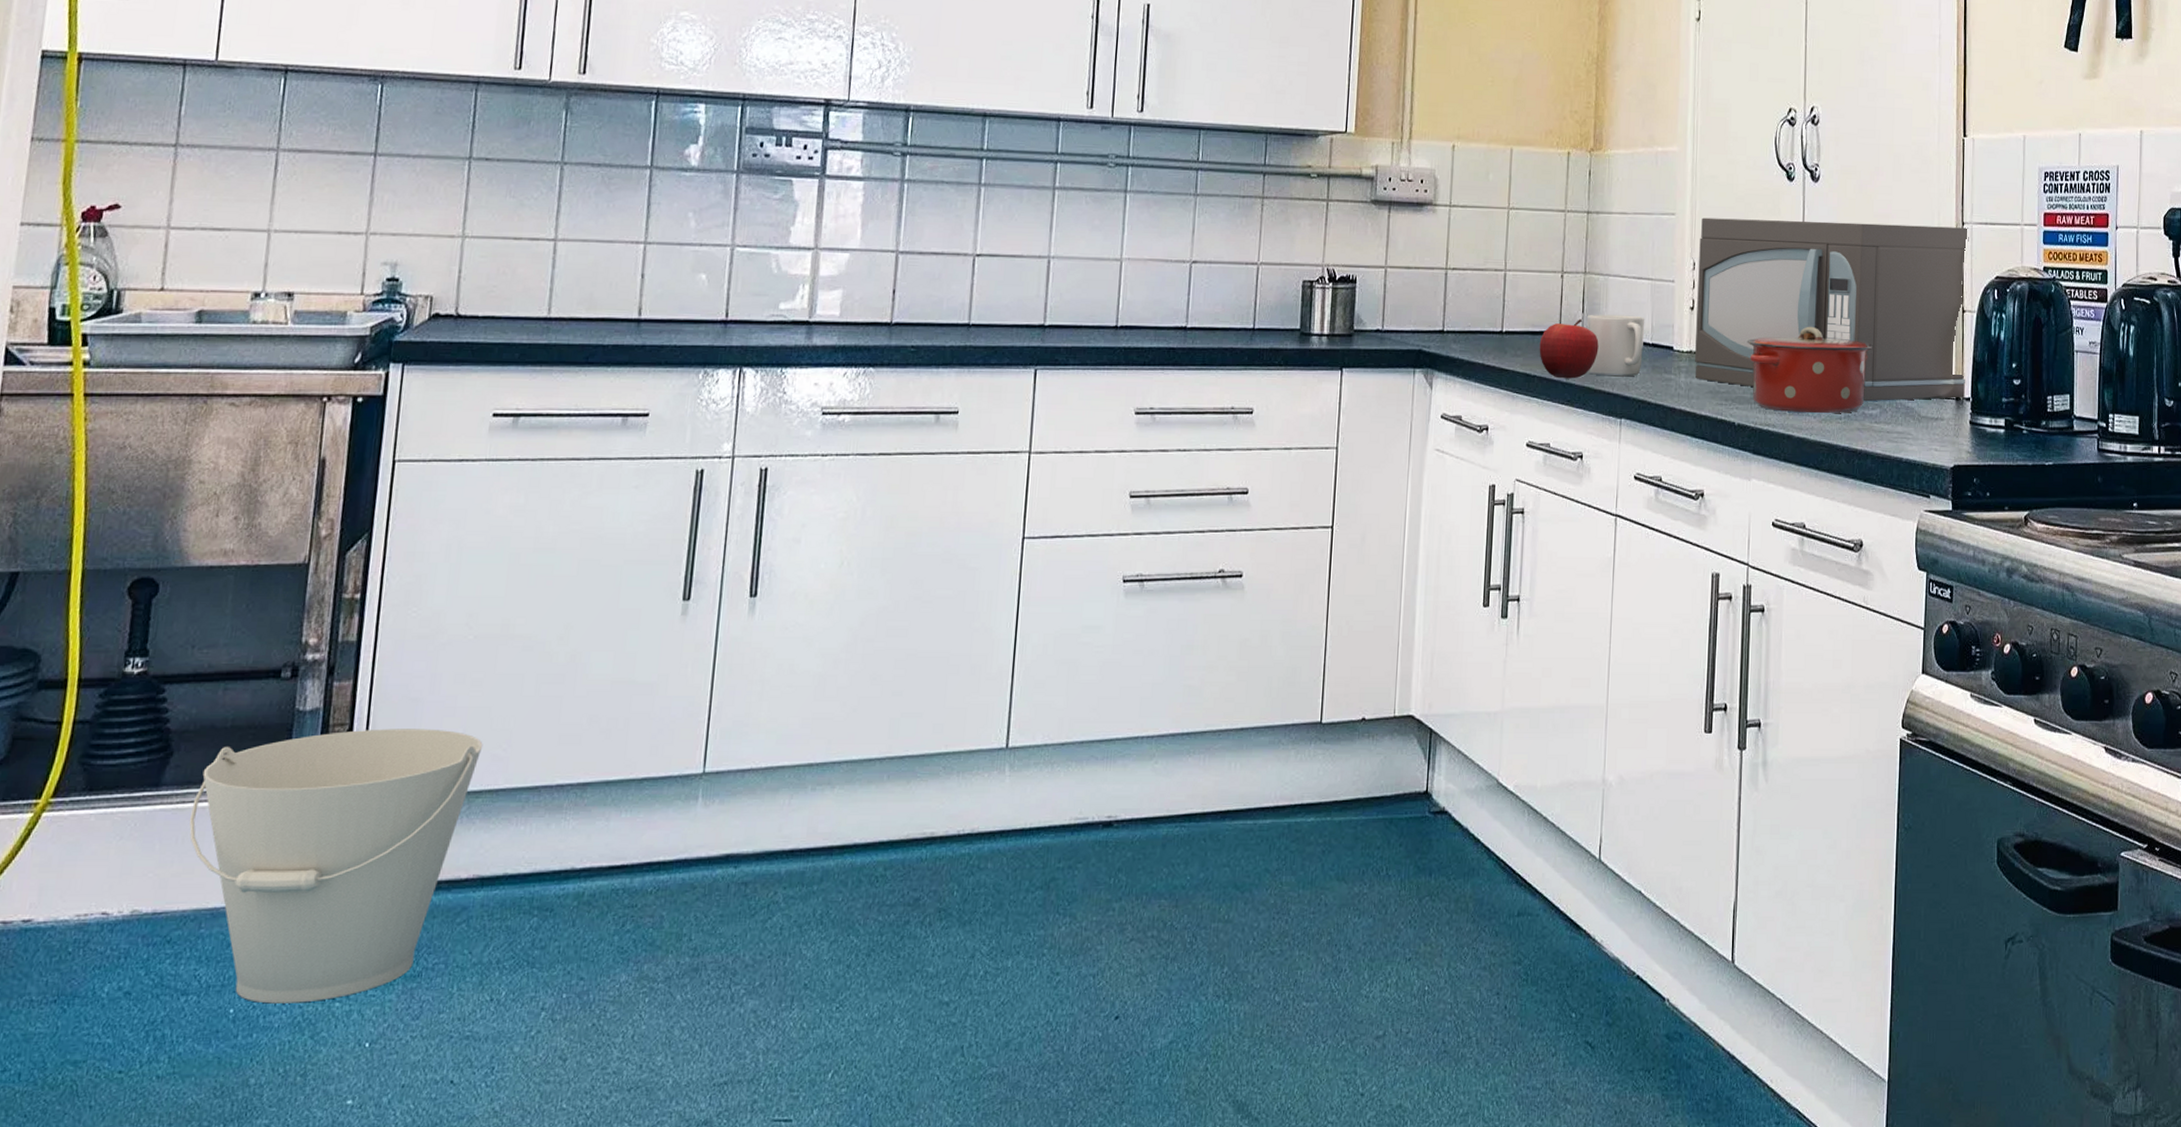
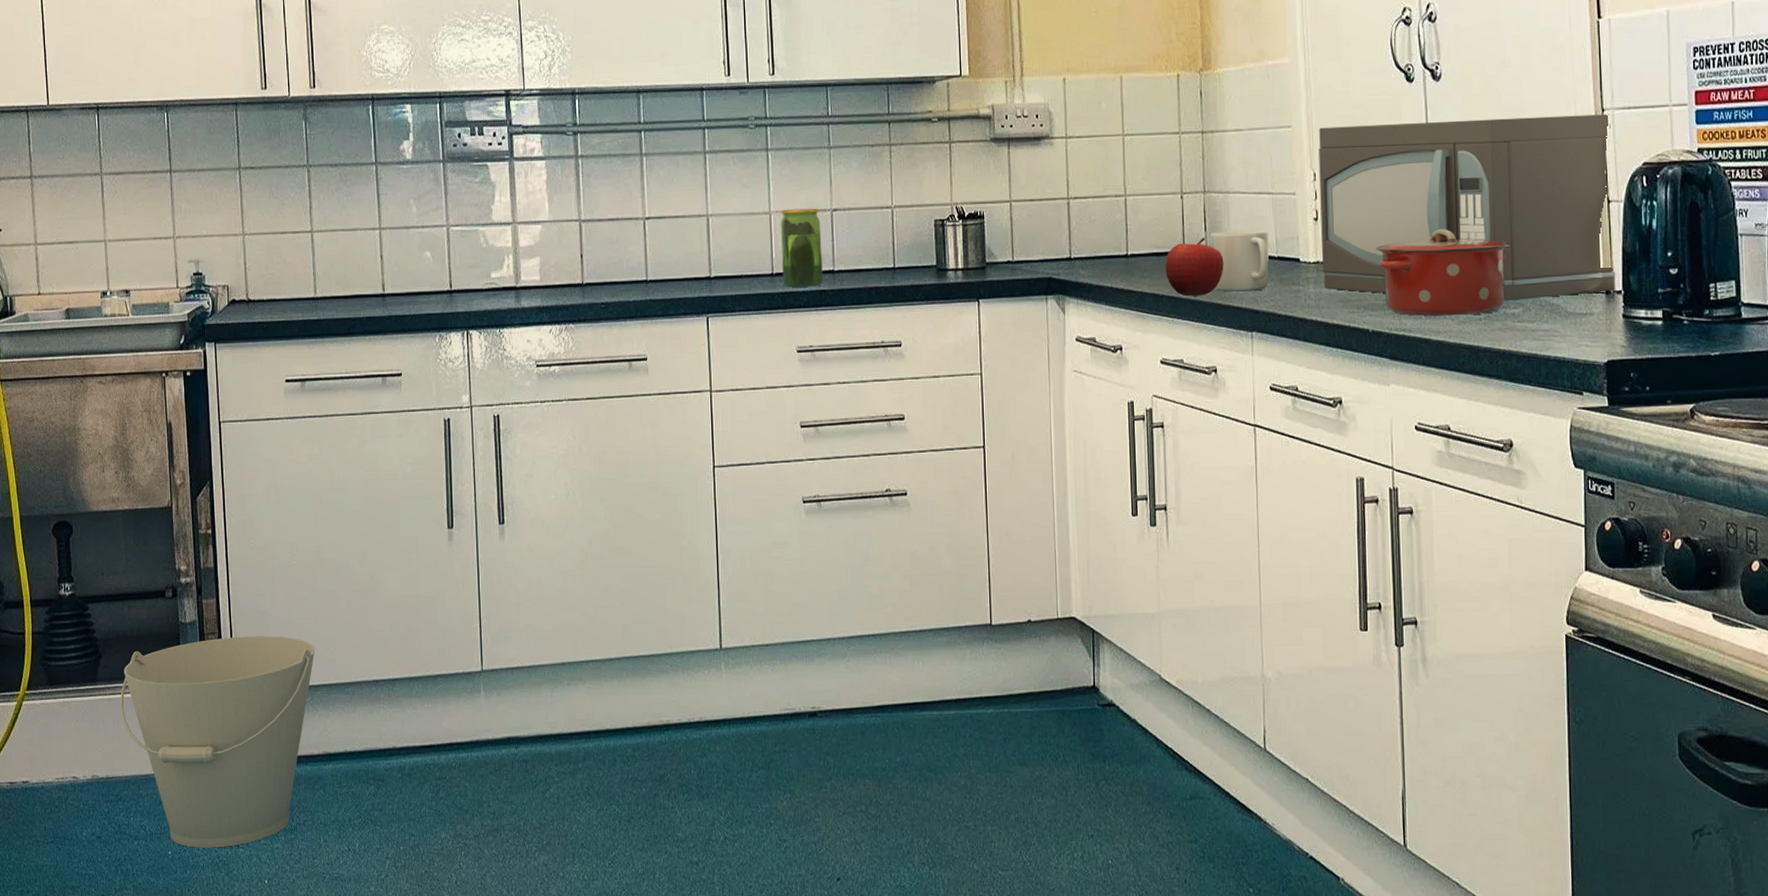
jar: none [1127,257,1178,343] -> present [780,208,823,287]

